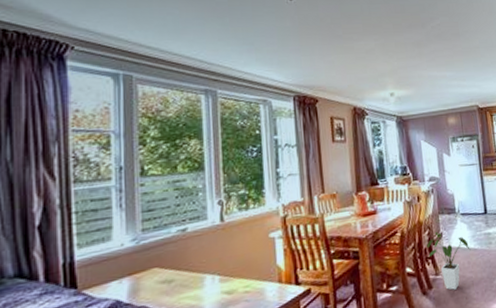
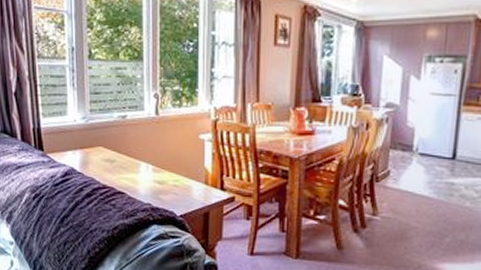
house plant: present [427,231,471,290] -> none [367,167,423,236]

